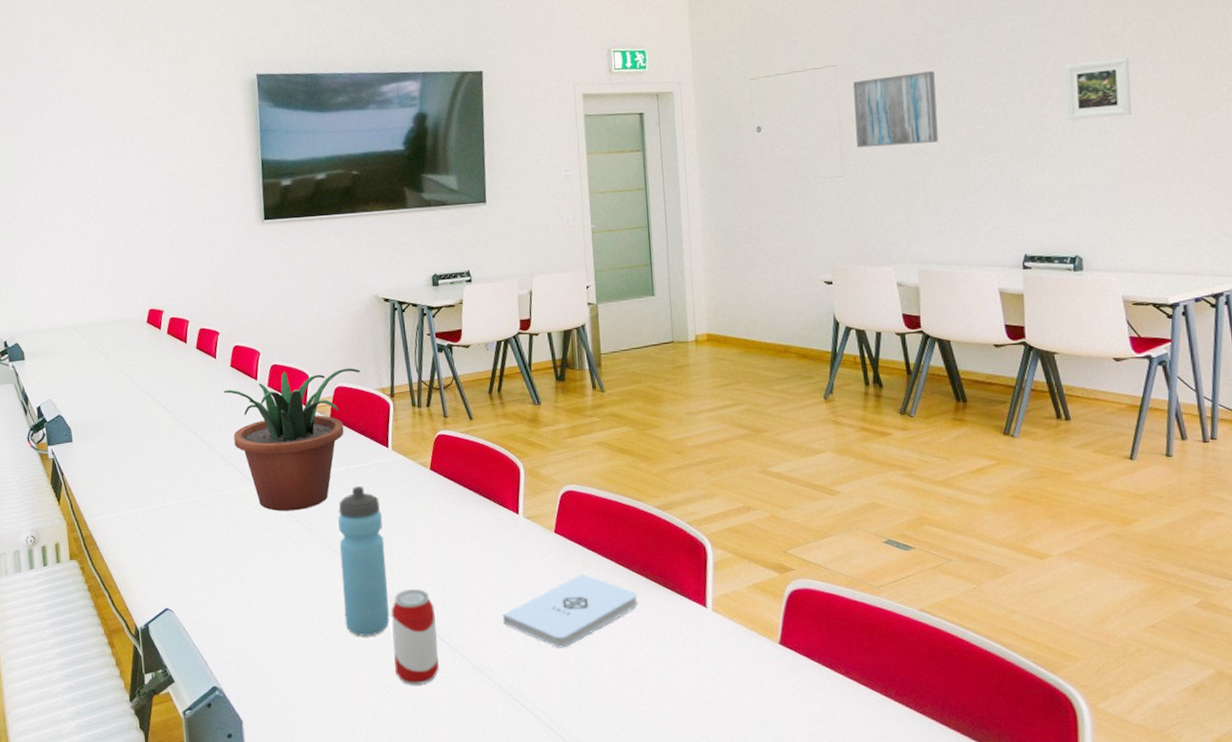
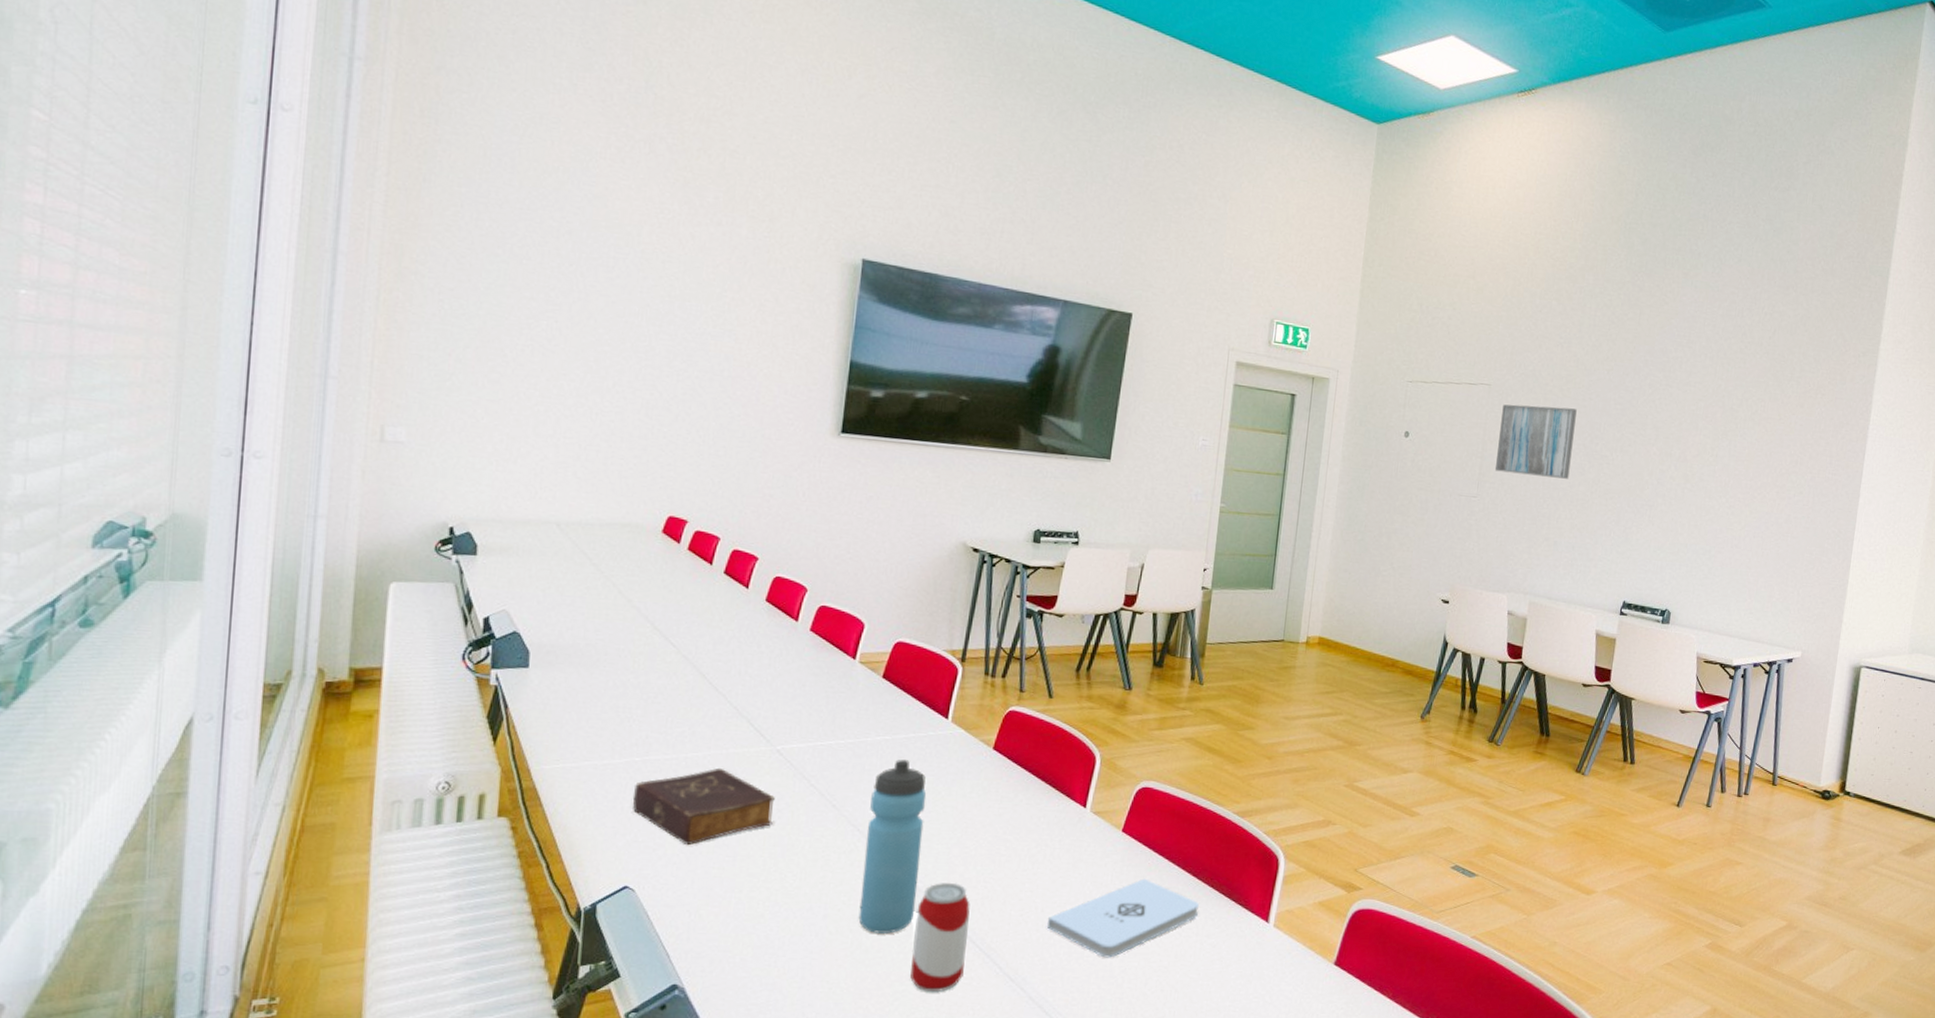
book: none [160,507,266,573] -> present [632,767,775,846]
potted plant: present [223,368,361,512] -> none [751,615,930,781]
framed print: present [1065,57,1132,120] -> none [1681,427,1740,486]

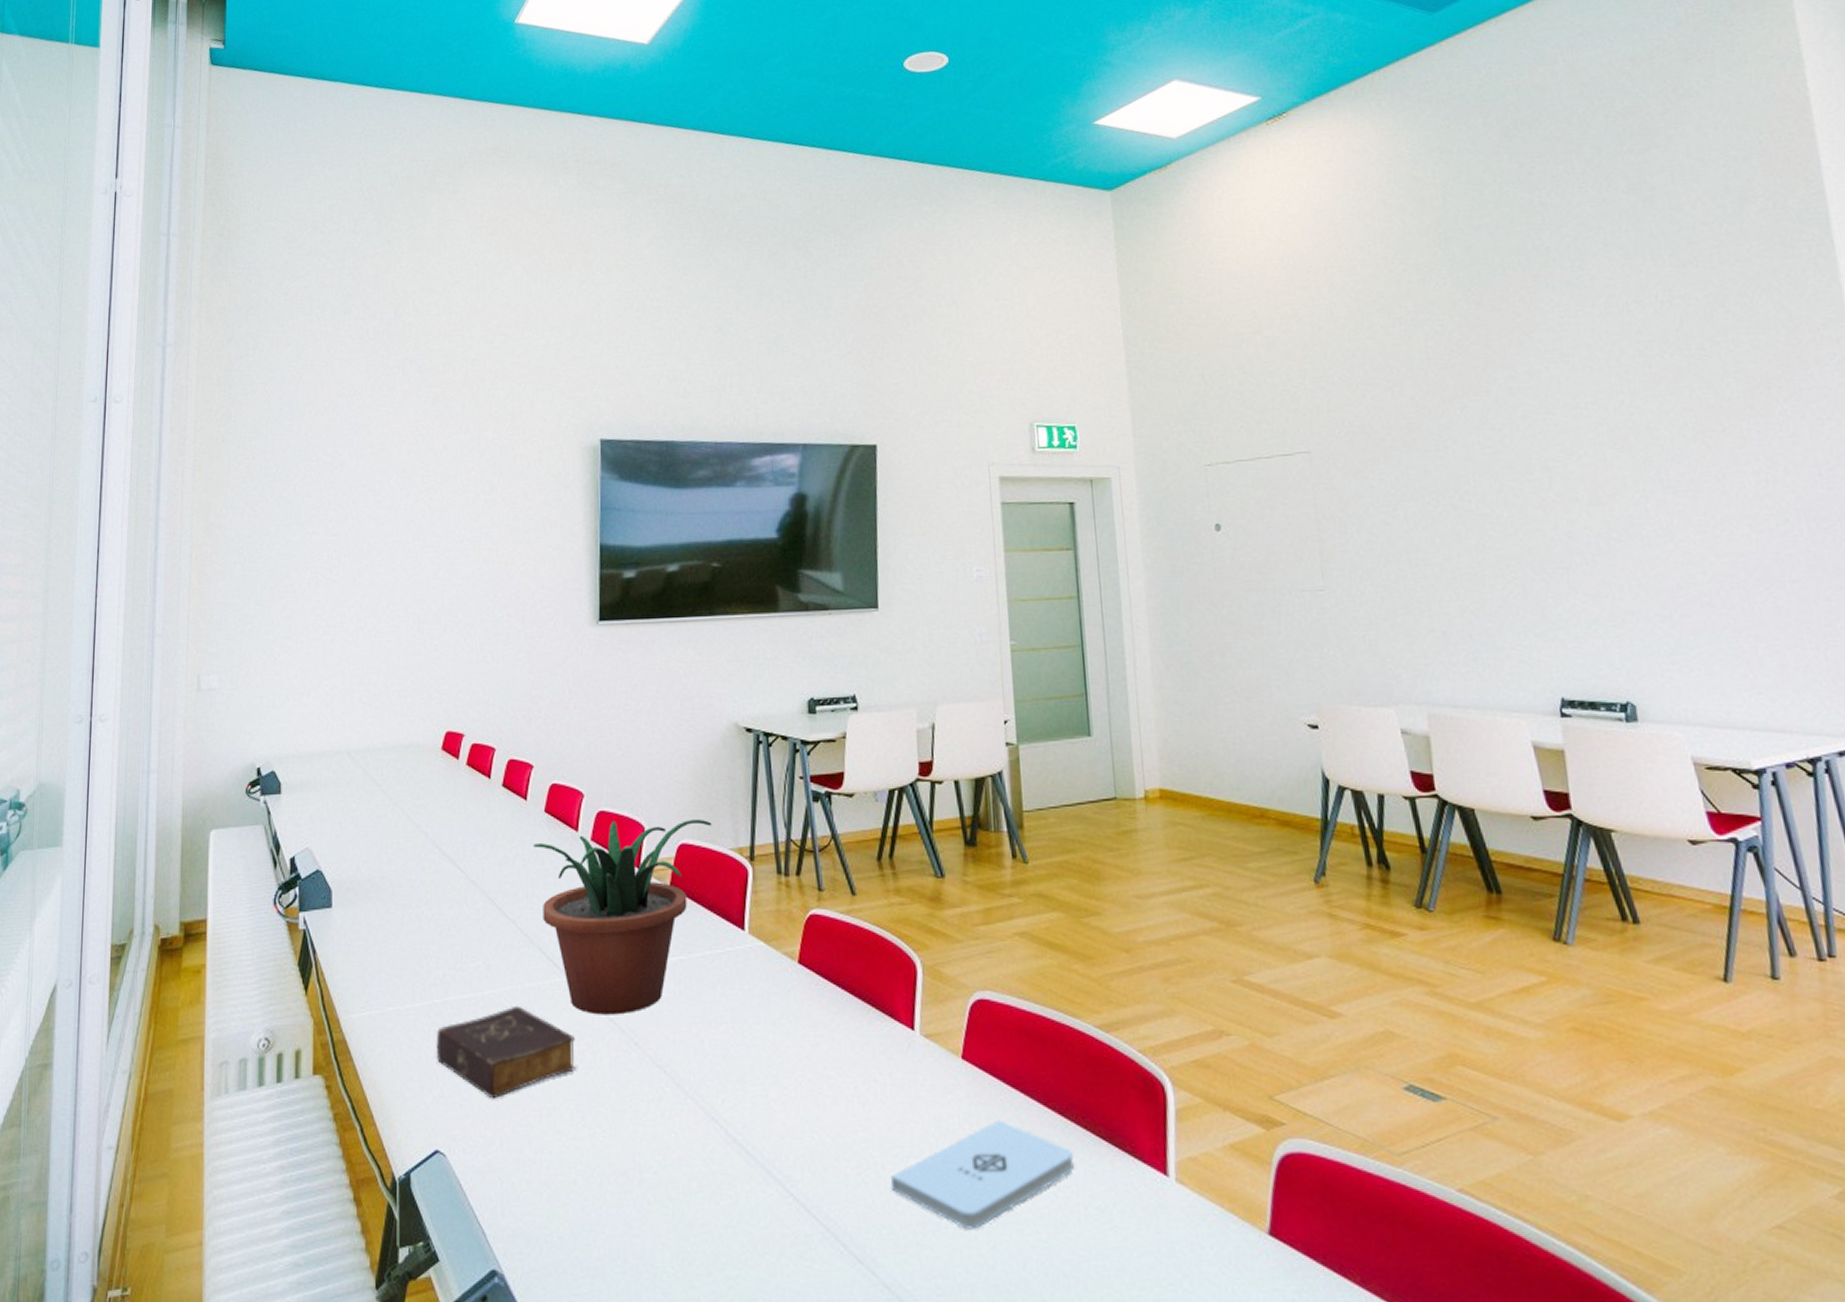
potted plant: none [751,615,930,781] -> present [533,818,712,1015]
water bottle: present [858,759,927,934] -> none [674,983,737,1202]
beverage can: present [910,883,970,993] -> none [739,1134,802,1279]
wall art: present [1495,404,1577,479] -> none [1332,463,1442,555]

